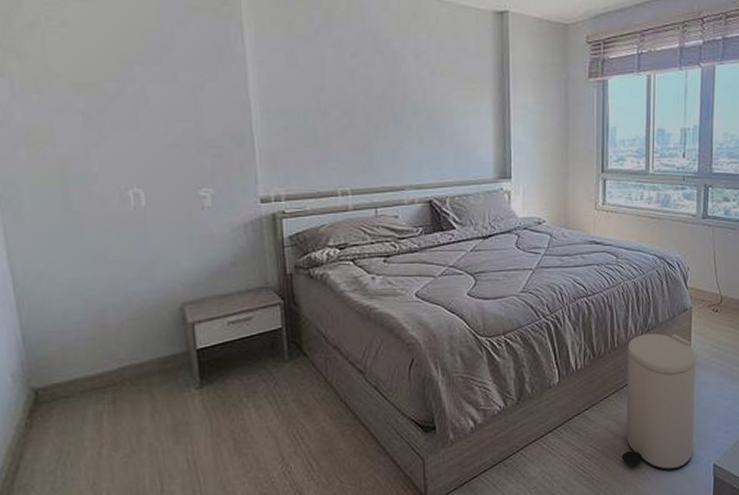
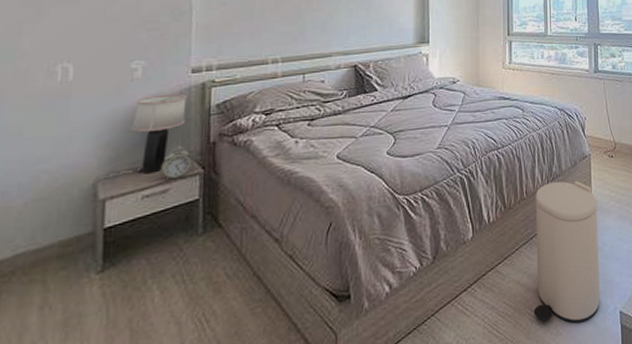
table lamp: none [208,223,260,302] -> present [131,93,187,174]
alarm clock: none [241,277,271,308] -> present [160,147,191,180]

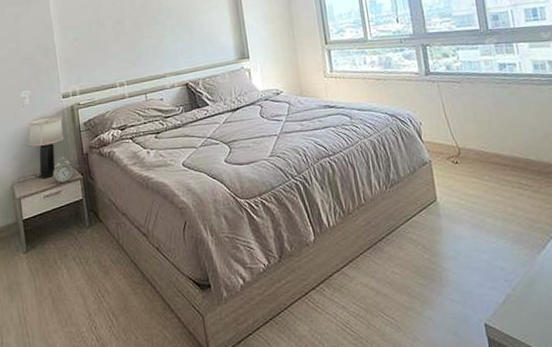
pedal bin: present [533,180,600,324] -> none [374,187,460,331]

